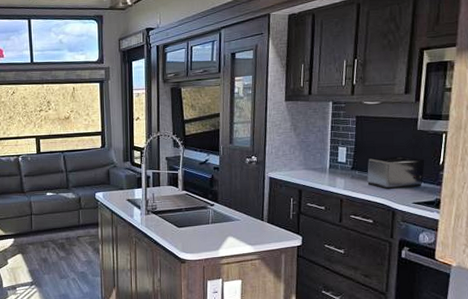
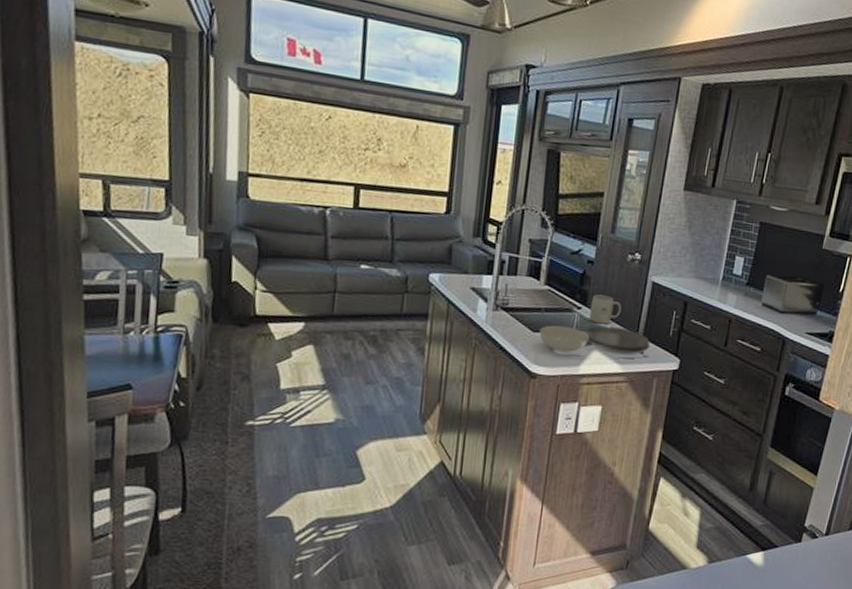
bowl: none [183,220,224,241] -> present [539,325,590,353]
plate: none [219,216,274,238] -> present [585,325,650,356]
mug: none [221,192,246,215] -> present [589,294,621,325]

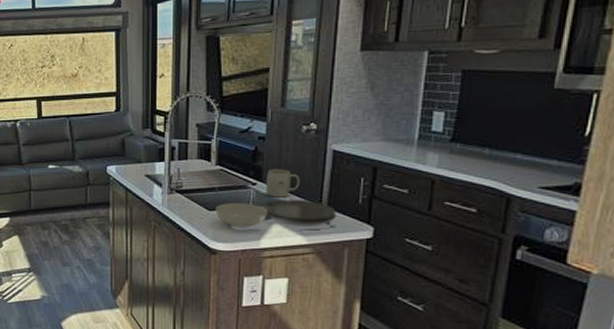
toaster: present [761,274,825,316] -> none [472,124,562,170]

